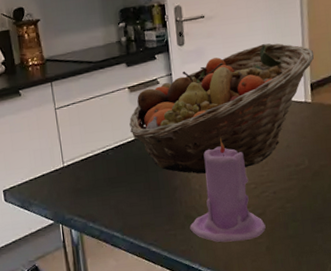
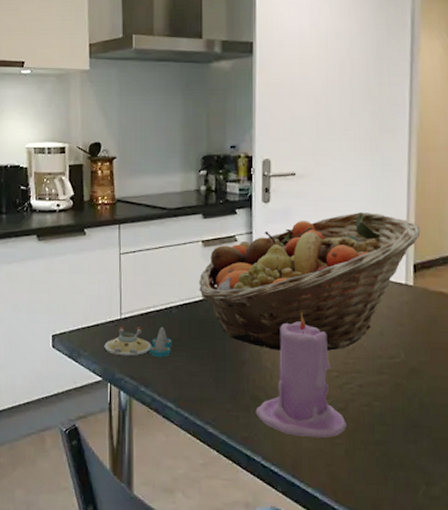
salt and pepper shaker set: none [52,168,112,199] -> present [104,326,172,358]

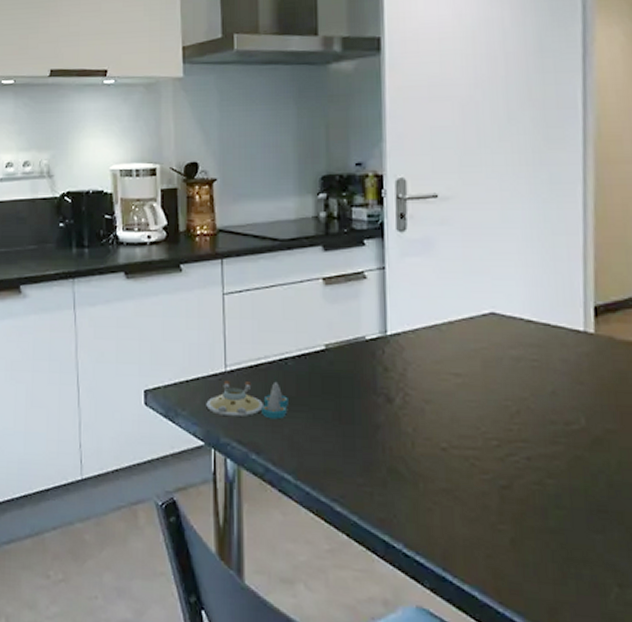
fruit basket: present [199,212,421,351] -> none [320,242,602,414]
candle: present [255,311,346,438] -> none [394,364,511,523]

